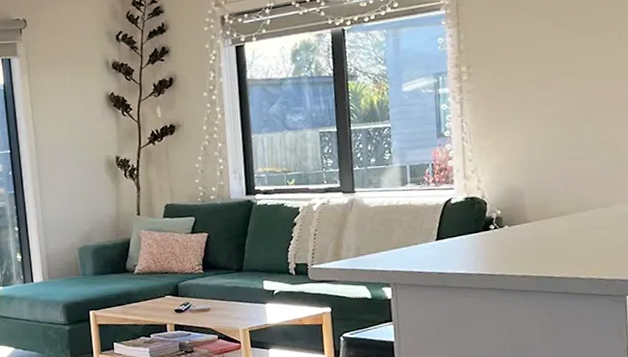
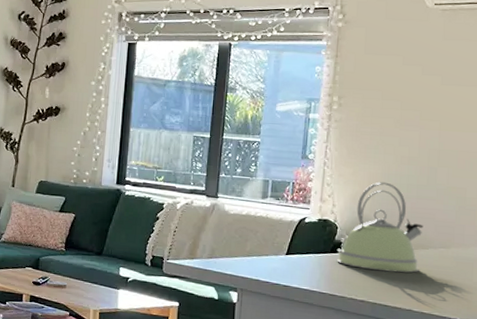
kettle: none [490,148,581,243] -> present [336,182,424,273]

